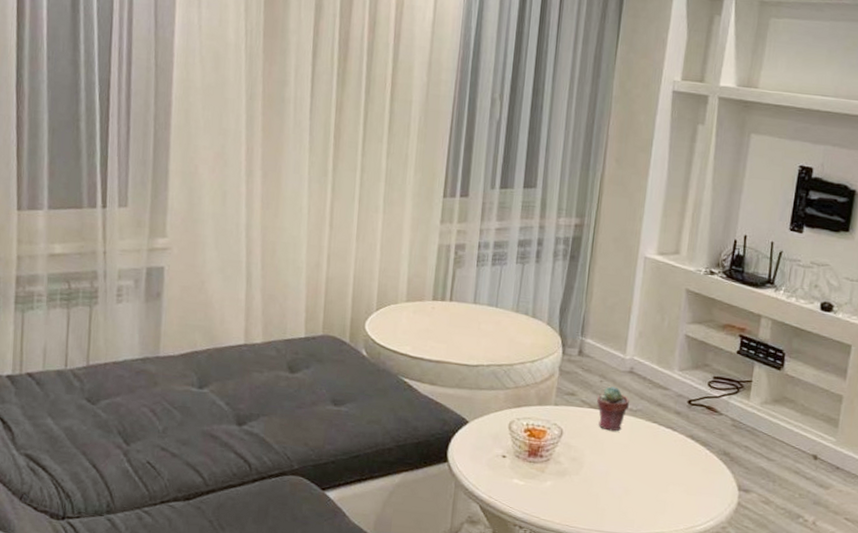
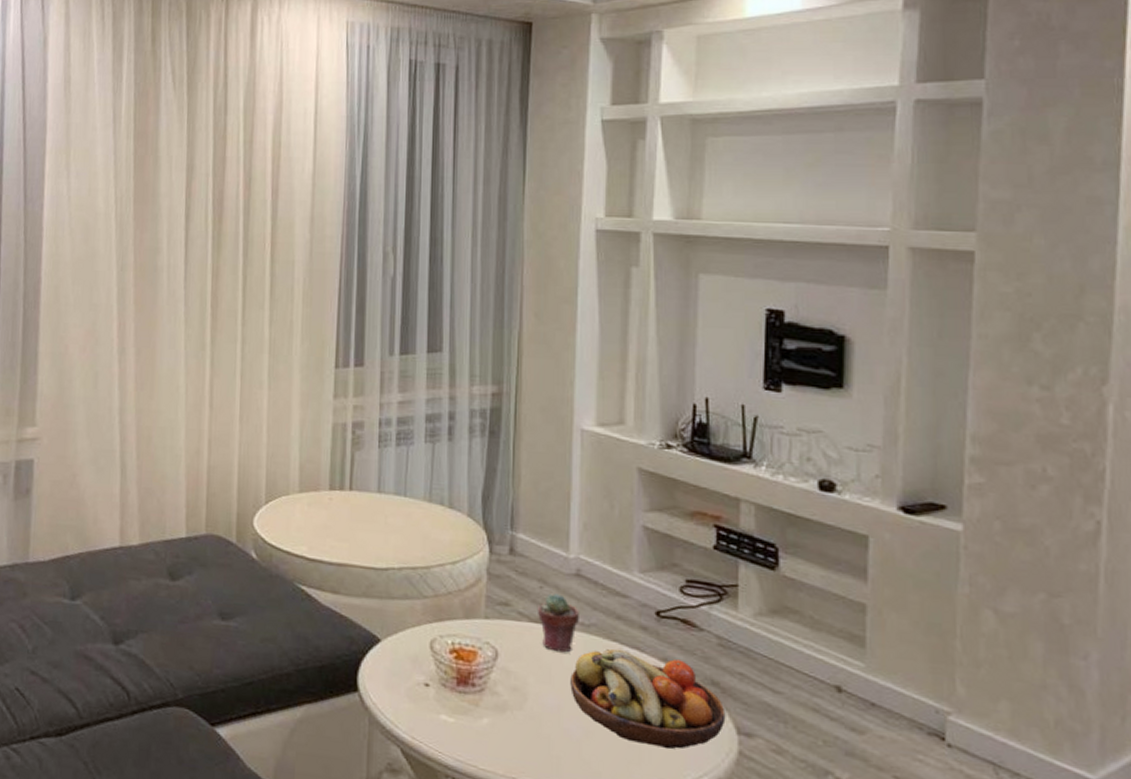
fruit bowl: none [617,428,732,502] -> present [570,649,726,749]

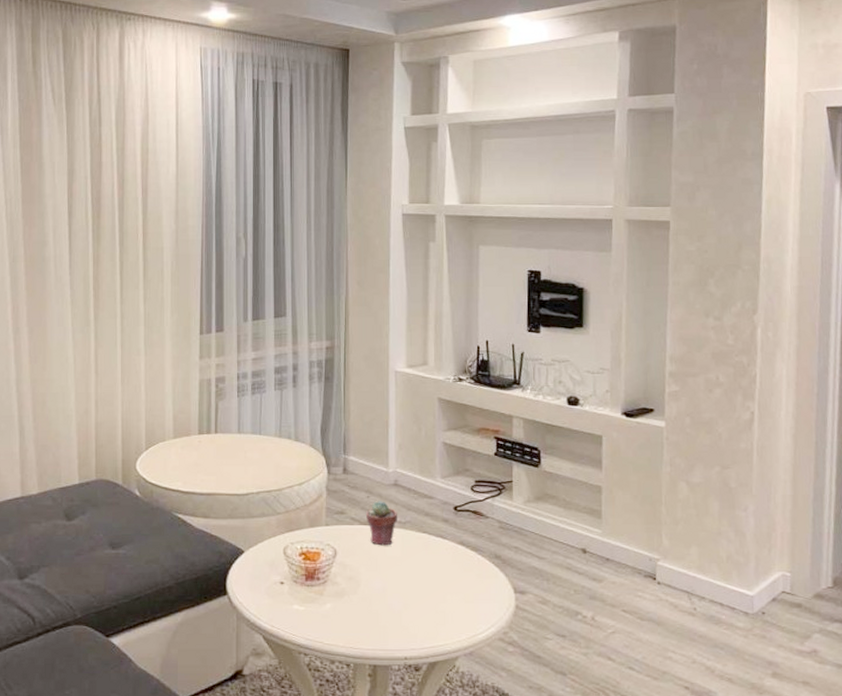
fruit bowl: present [570,649,726,749] -> none [392,538,506,611]

